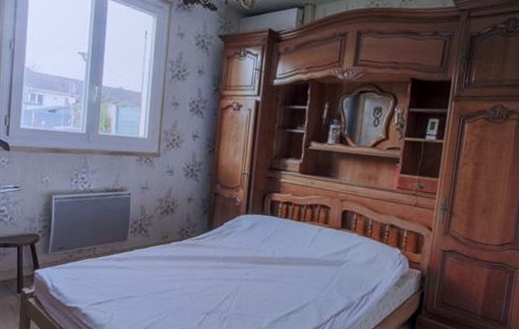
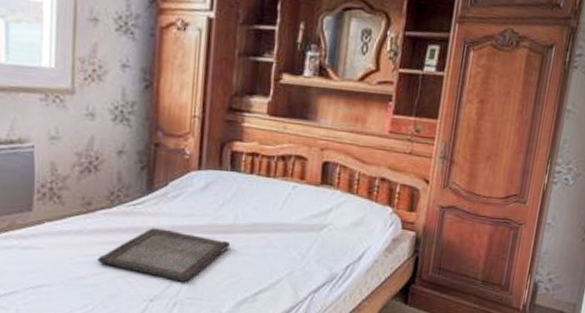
serving tray: none [170,257,269,301] -> present [98,228,231,282]

